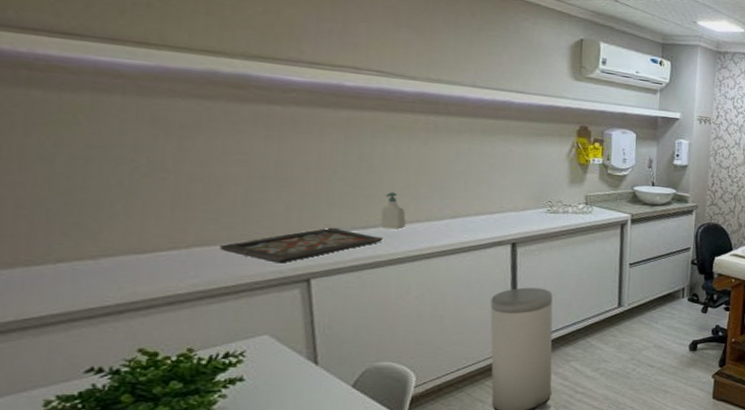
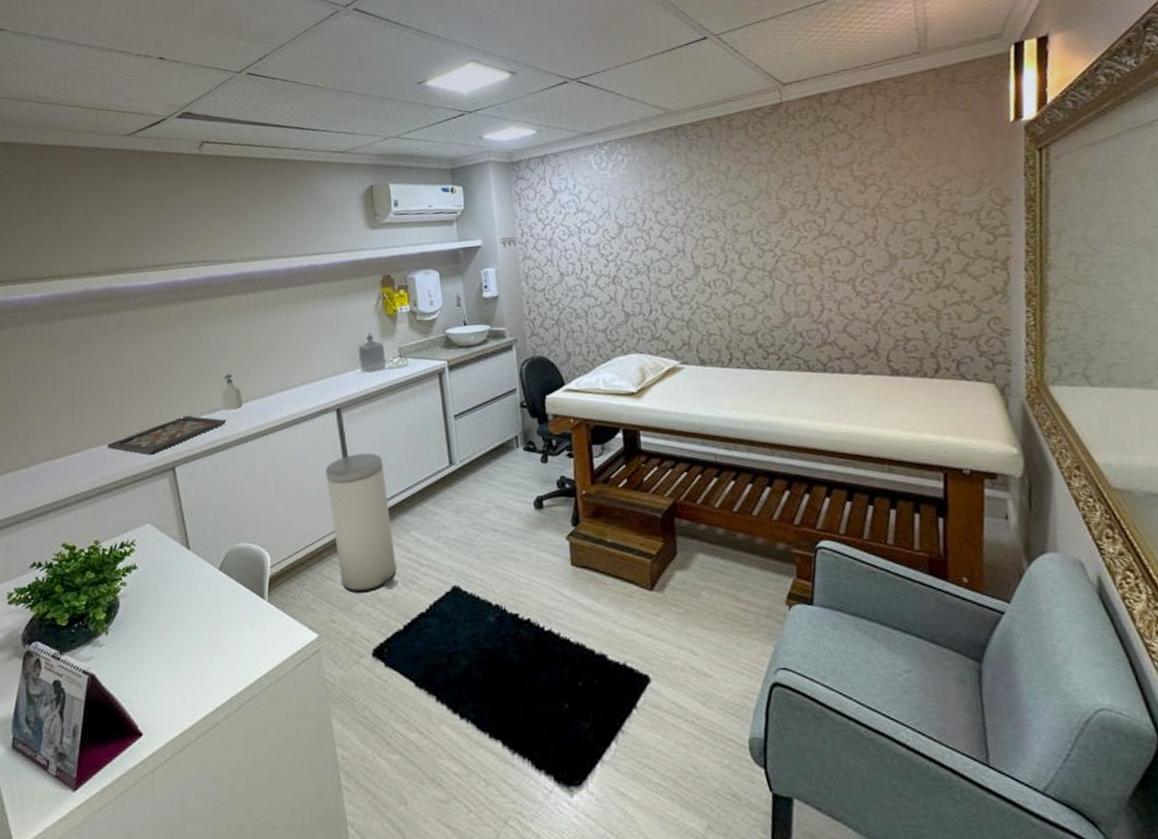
decorative jar: none [543,177,571,214] -> present [358,333,386,373]

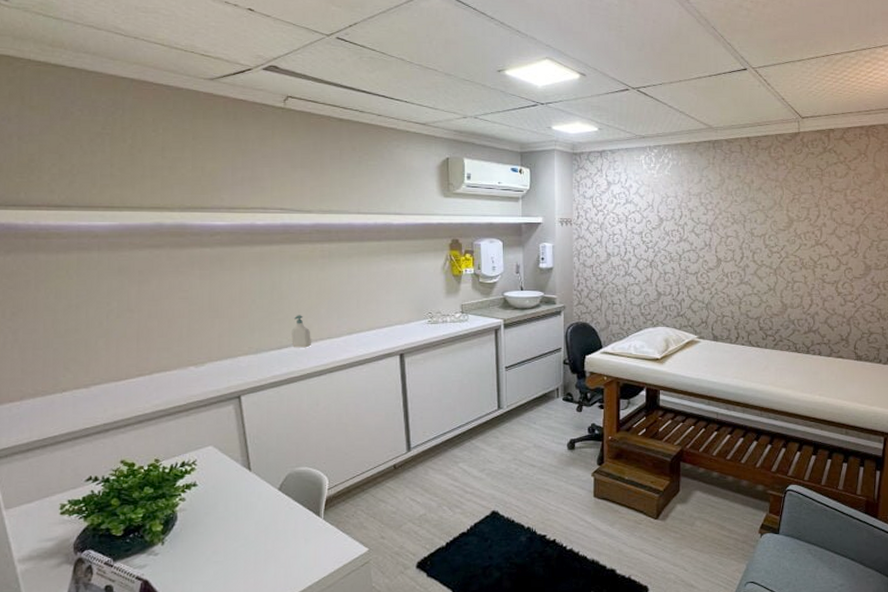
decorative tray: present [107,415,227,455] -> none [173,349,295,383]
pedal bin: present [325,453,398,594] -> none [386,394,444,515]
decorative jar: present [358,333,386,373] -> none [424,289,449,324]

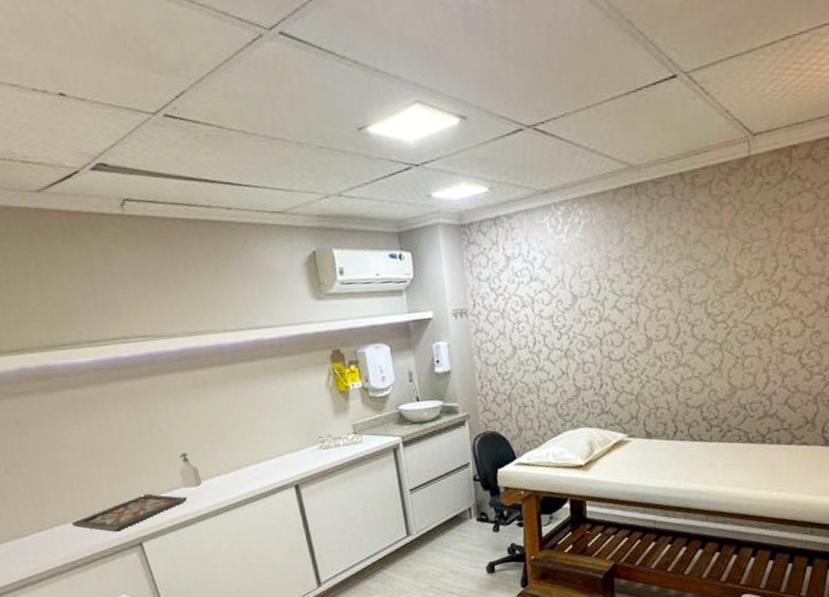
decorative tray: none [173,349,295,383] -> present [72,493,188,532]

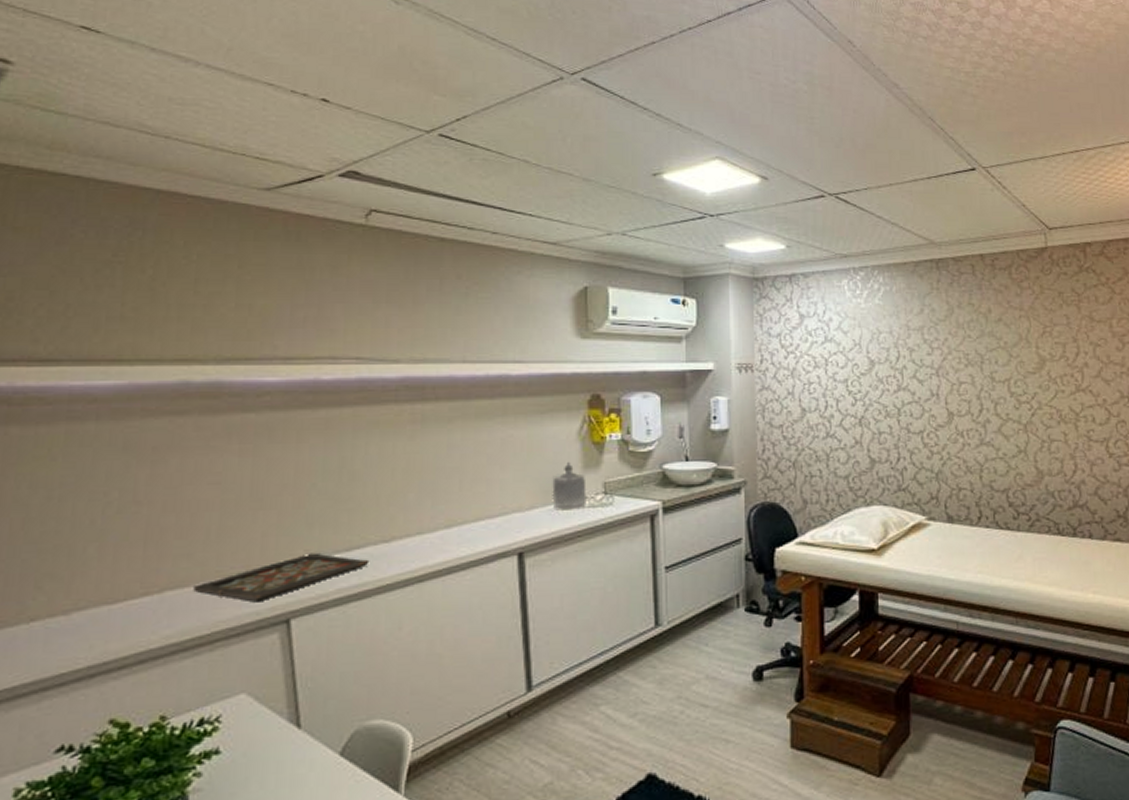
soap bottle: present [179,453,202,489] -> none [366,502,394,549]
decorative jar: none [312,410,341,449] -> present [552,462,587,510]

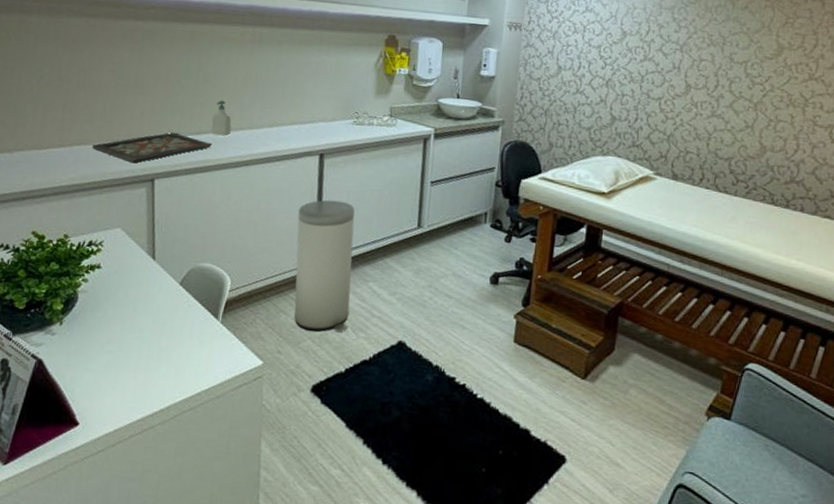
soap bottle: none [366,502,394,549] -> present [211,100,231,136]
pedal bin: none [497,608,579,785] -> present [294,199,355,333]
decorative jar: present [552,462,587,510] -> none [350,87,377,126]

